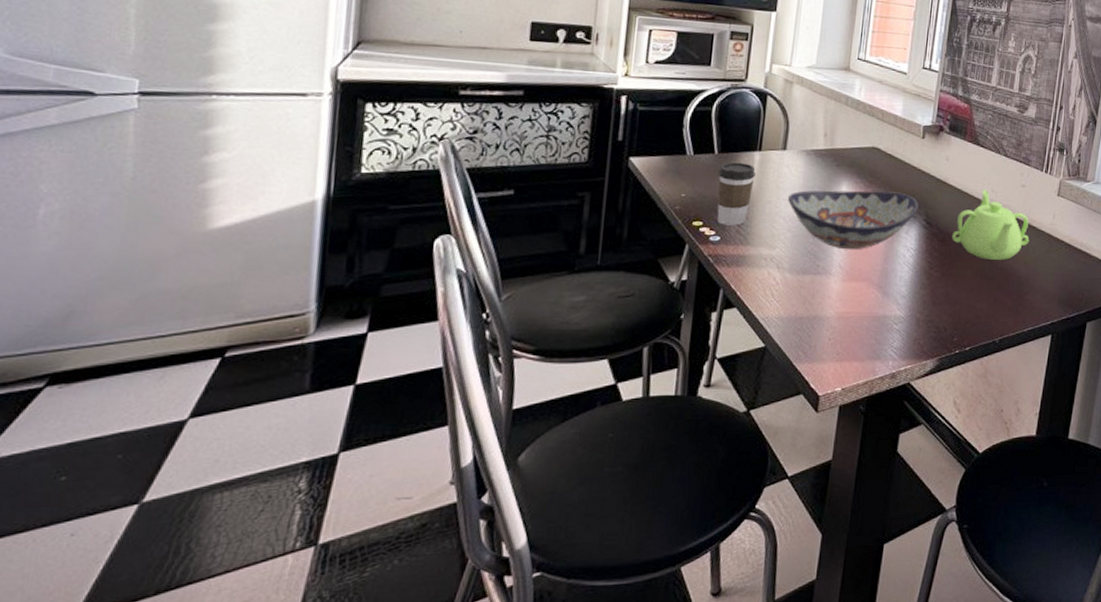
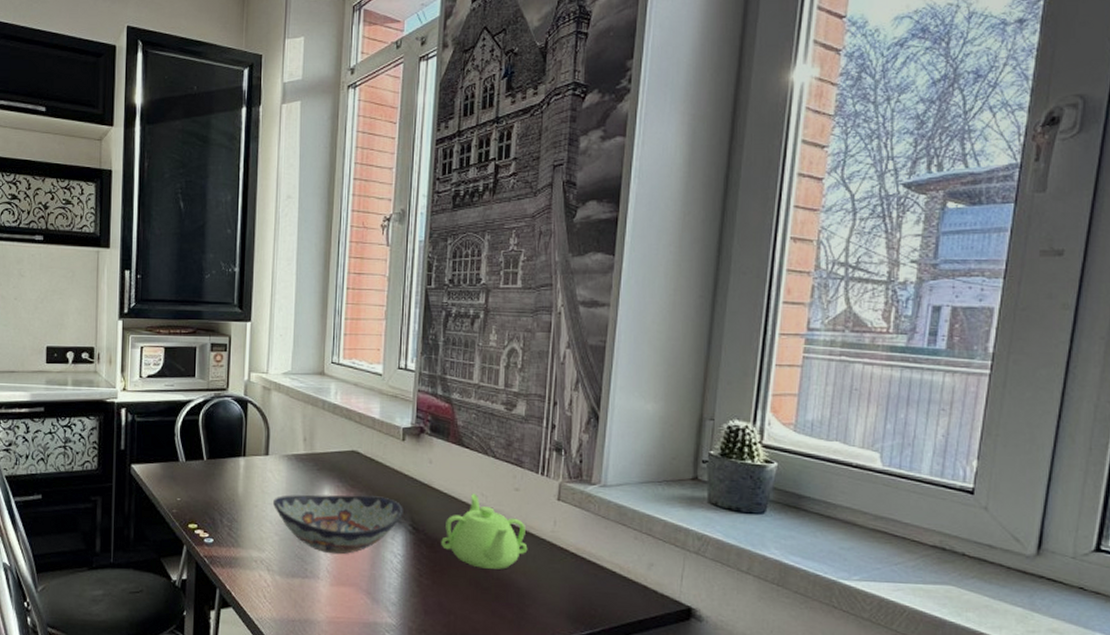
coffee cup: present [717,162,756,226] -> none [208,468,241,529]

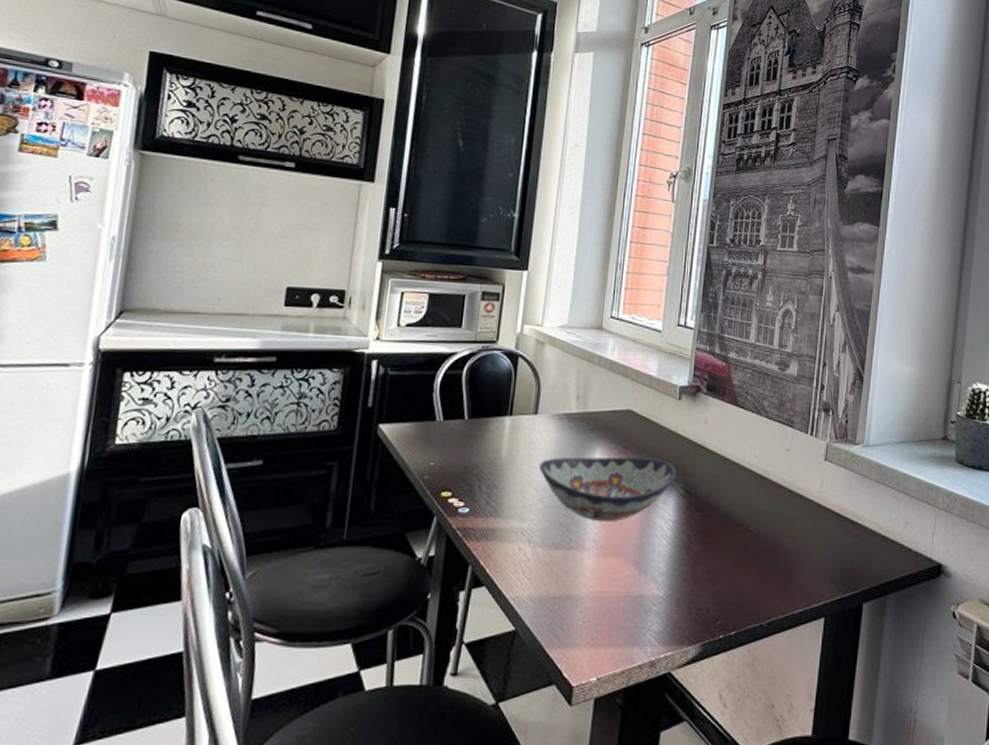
teapot: present [441,494,528,569] -> none [713,455,796,532]

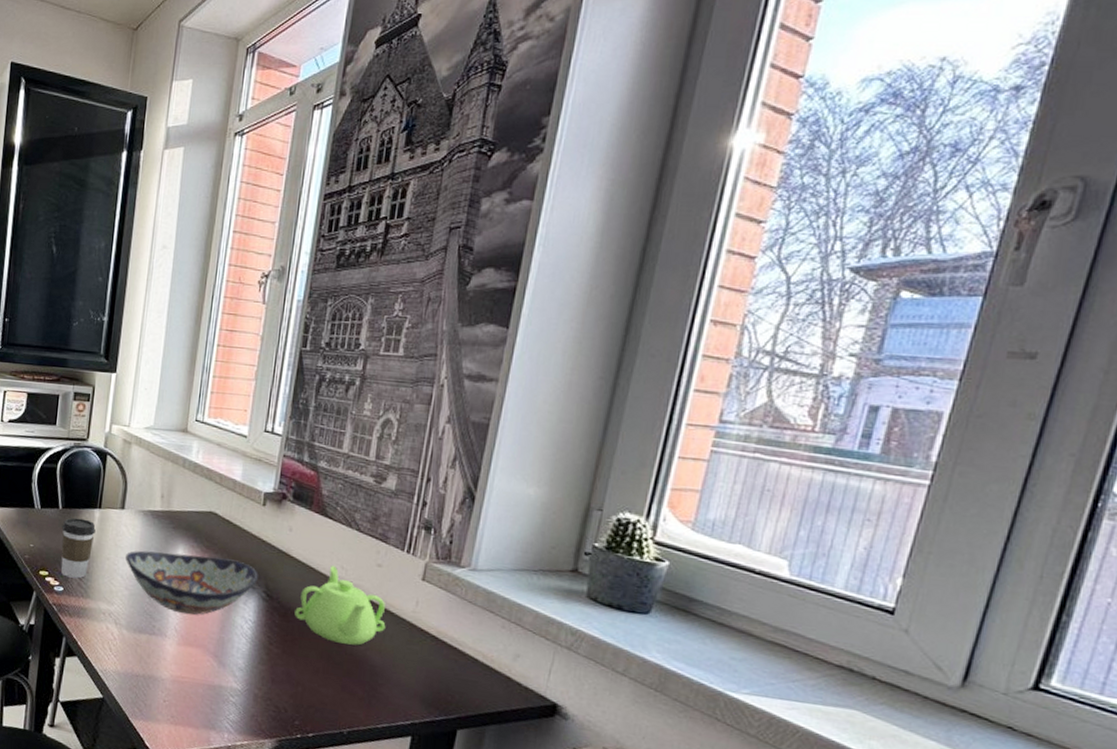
coffee cup: none [466,428,506,496] -> present [60,517,96,579]
teapot: none [713,455,796,532] -> present [294,566,386,646]

